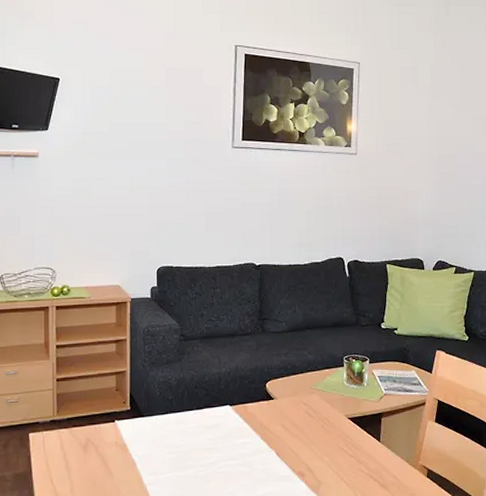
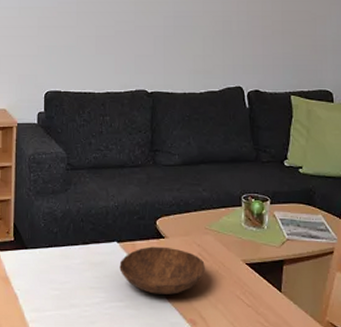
bowl: none [232,407,311,451] -> present [119,246,205,295]

